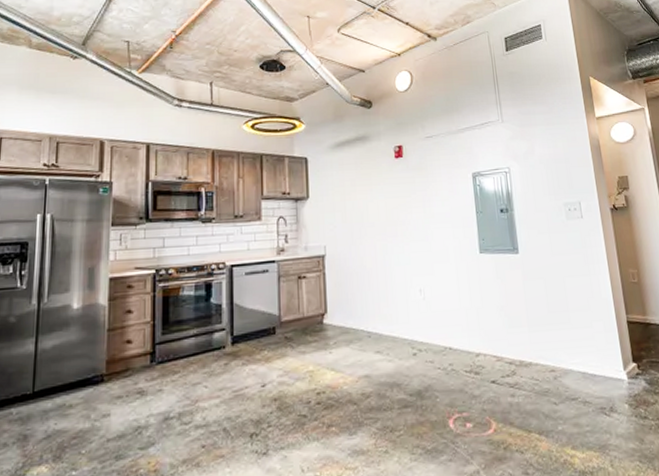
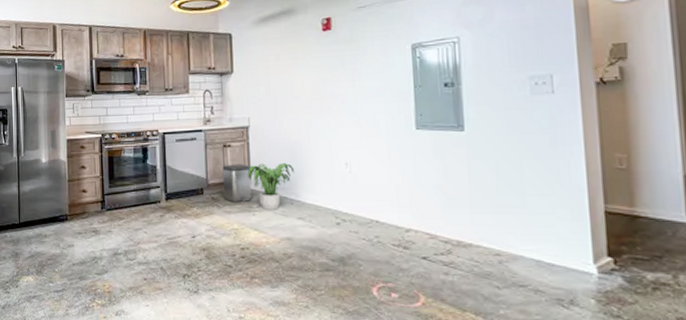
pedal bin: none [296,296,329,343] -> present [222,164,252,204]
potted plant: none [323,293,372,346] -> present [247,163,295,210]

